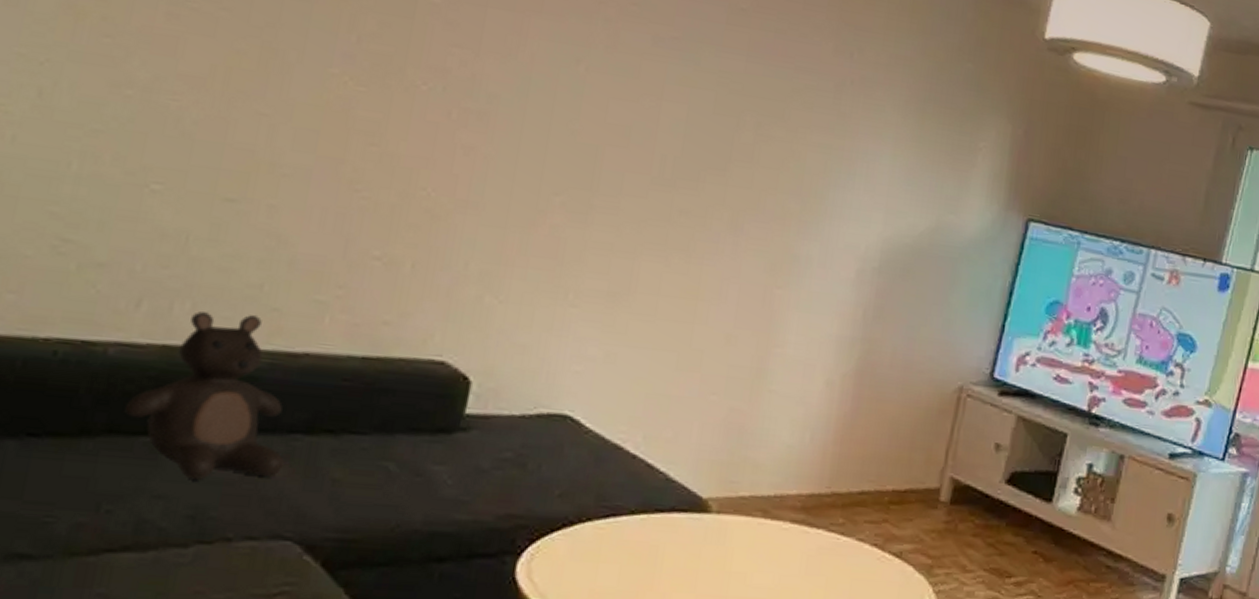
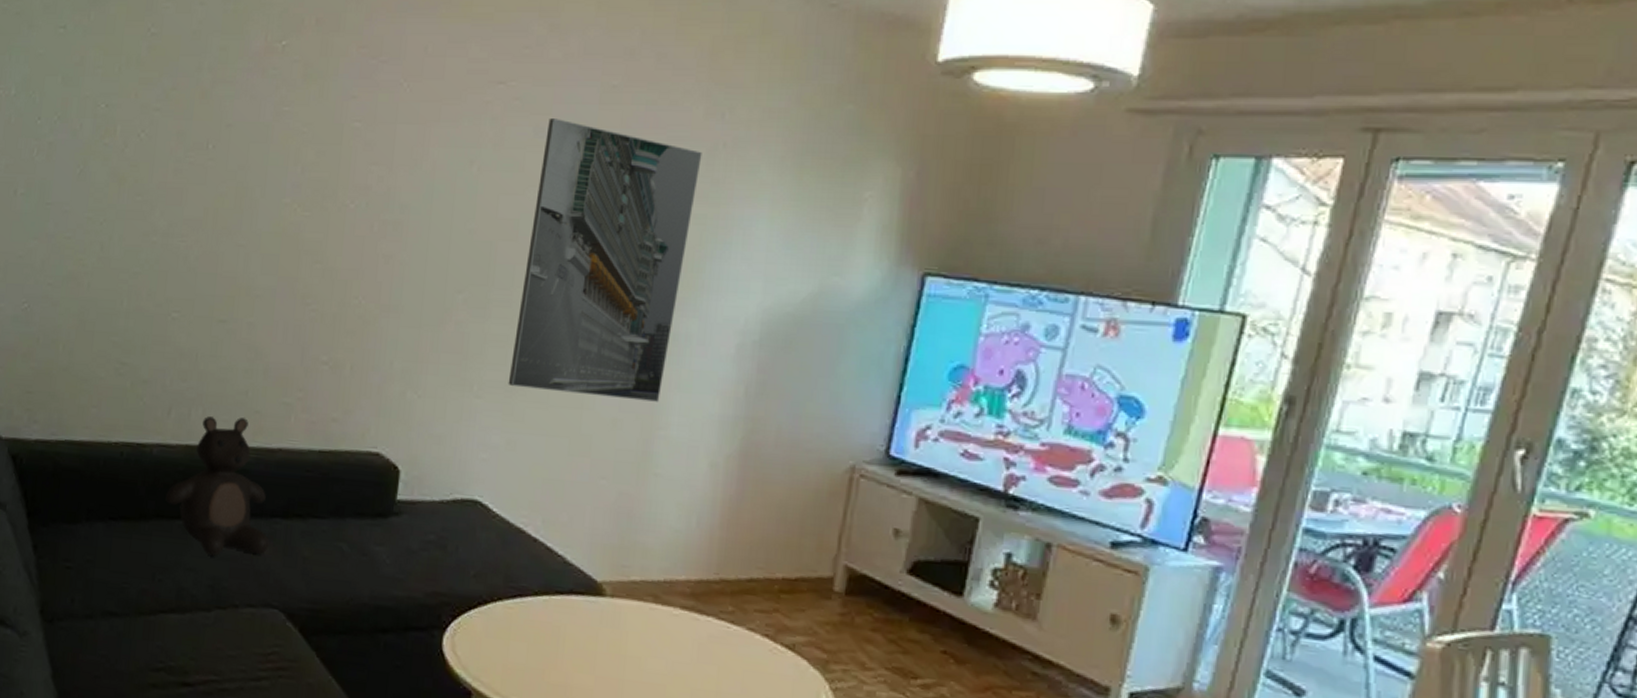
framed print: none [610,30,830,320] -> present [508,119,702,402]

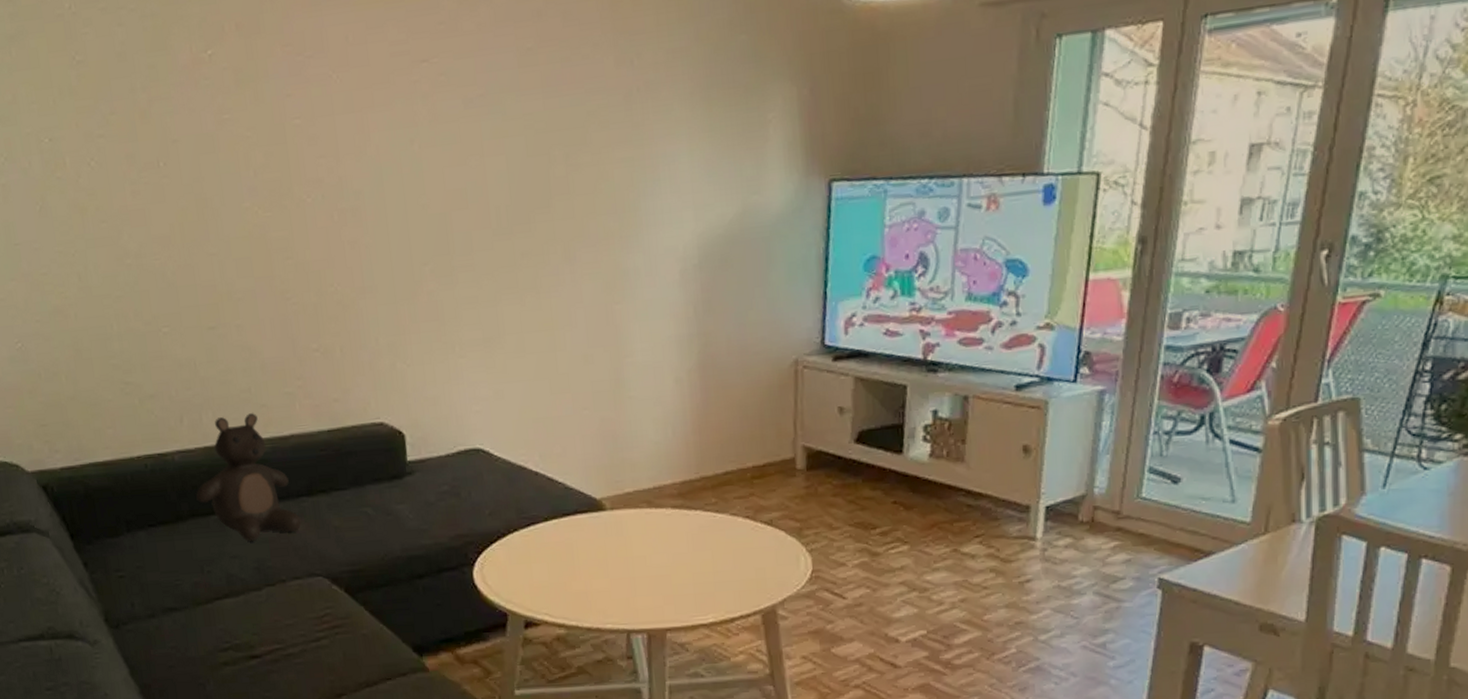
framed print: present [508,119,702,402] -> none [475,87,622,342]

